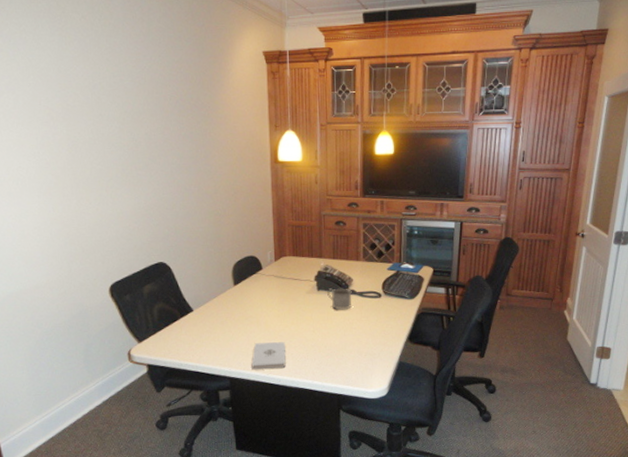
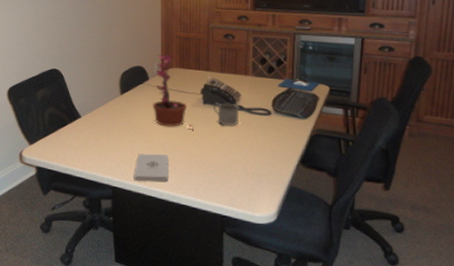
potted plant: none [267,243,309,315] -> present [153,55,194,129]

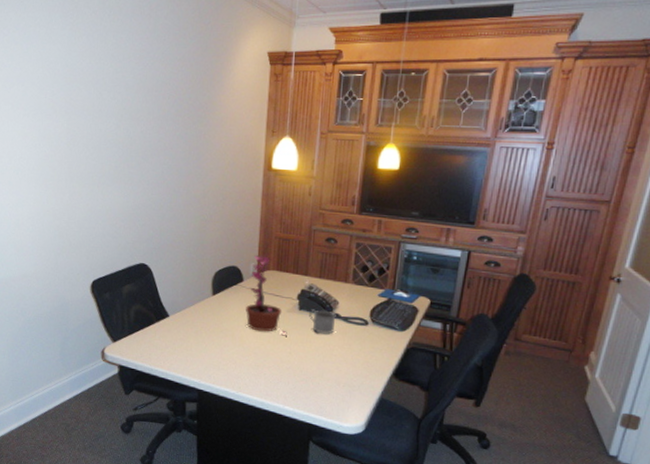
notepad: present [134,154,168,182] -> none [221,357,259,387]

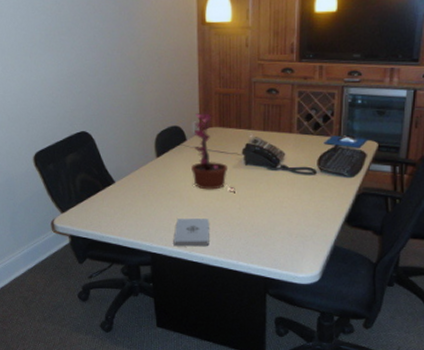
notepad: none [221,357,259,387] -> present [173,219,209,247]
mug: present [309,309,336,335] -> none [256,163,283,187]

